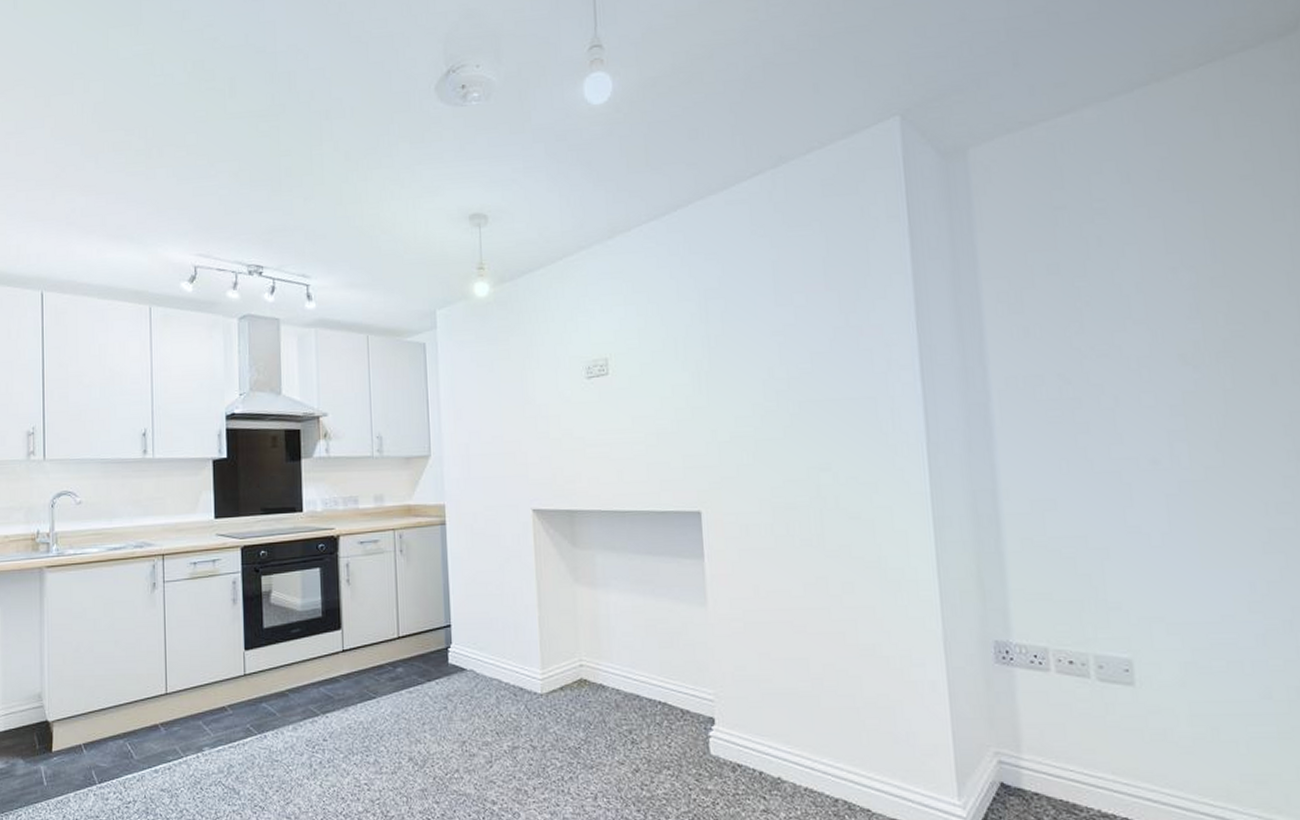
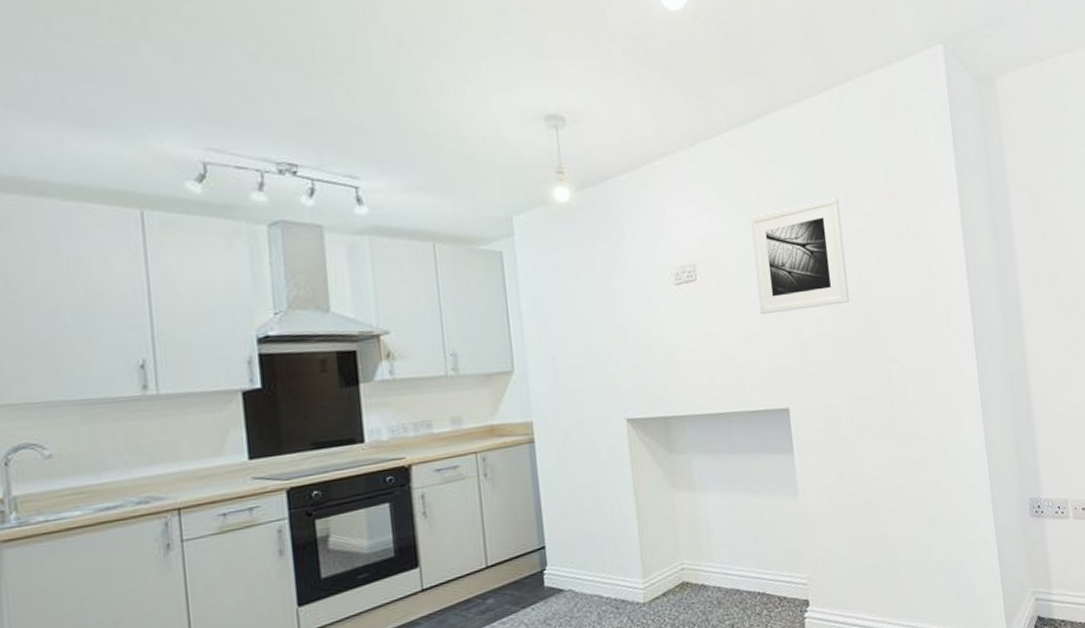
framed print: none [667,289,775,412] -> present [750,197,850,315]

